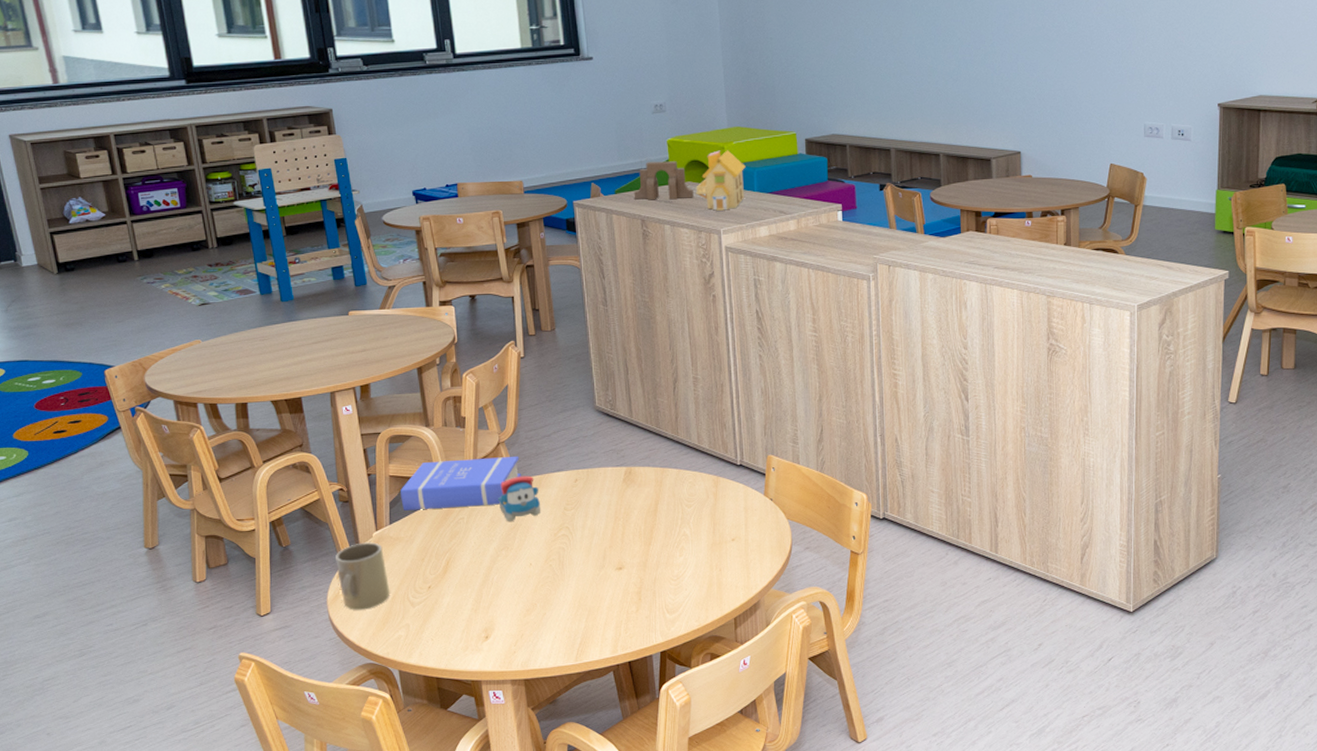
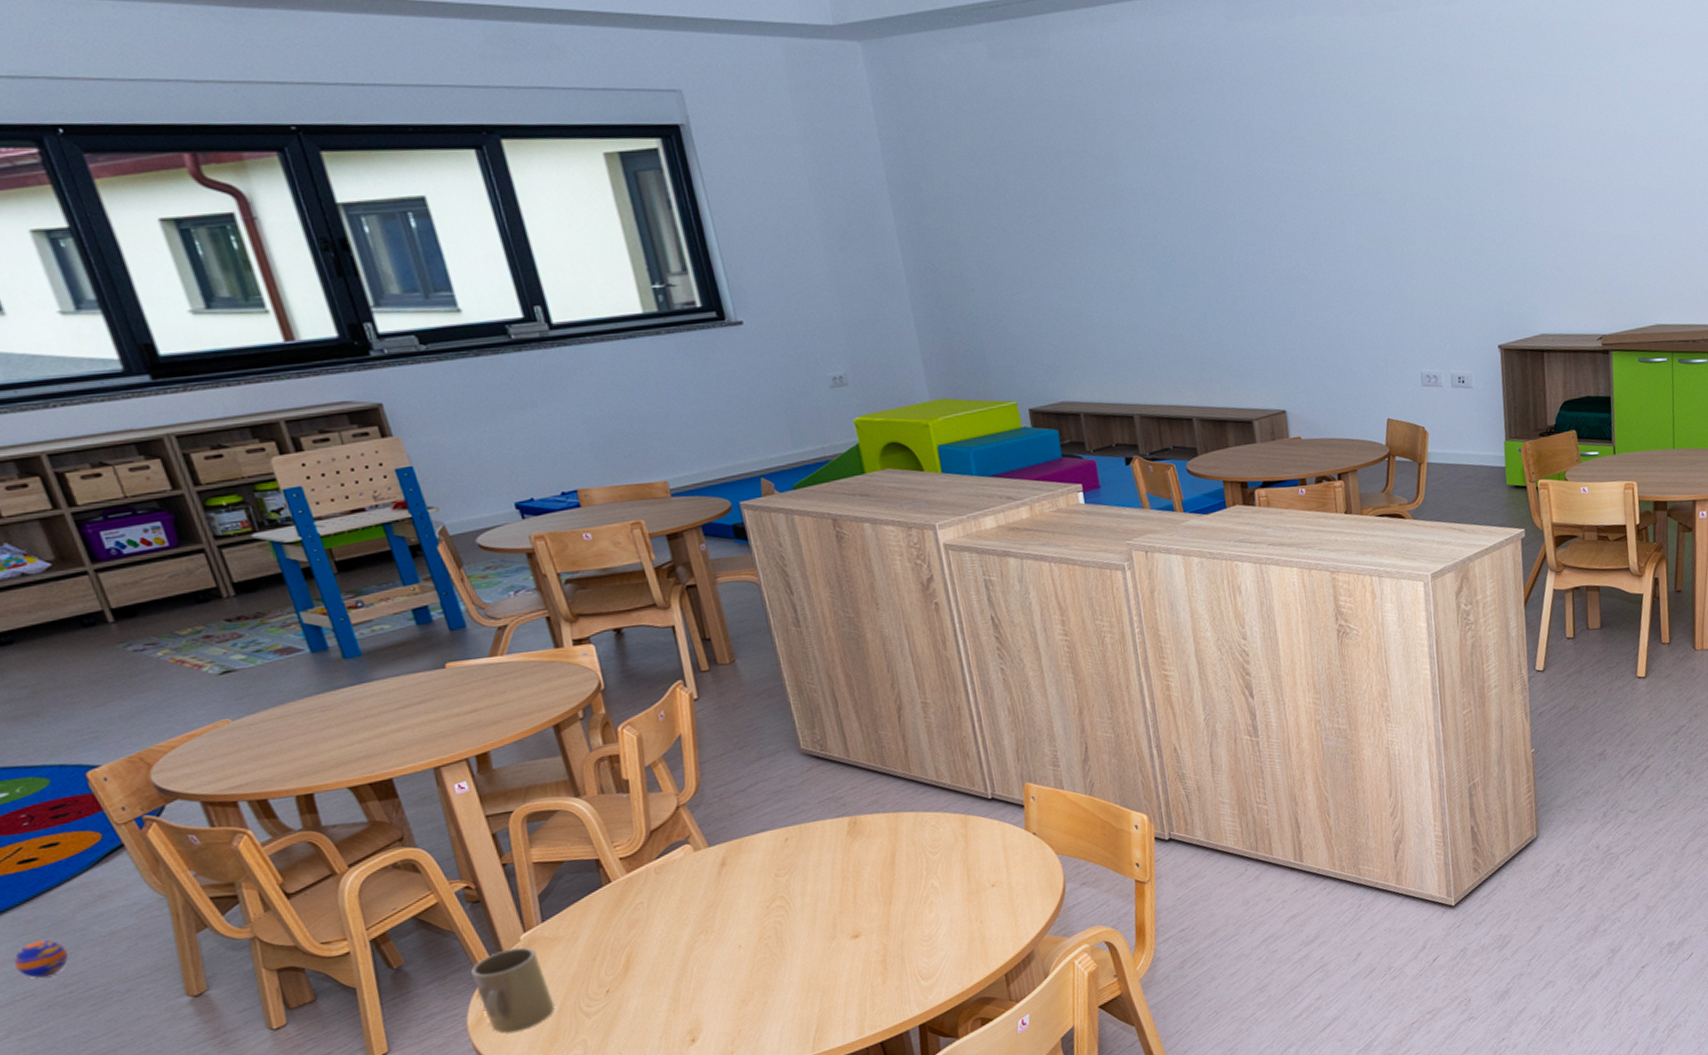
ball: none [41,493,74,520] -> present [14,940,68,978]
book: present [401,456,521,511] -> none [551,819,713,903]
toy car: present [498,476,540,522] -> none [686,841,745,900]
wooden toy: present [633,161,694,200] -> none [818,445,896,495]
toy house: present [696,150,746,211] -> none [898,427,961,502]

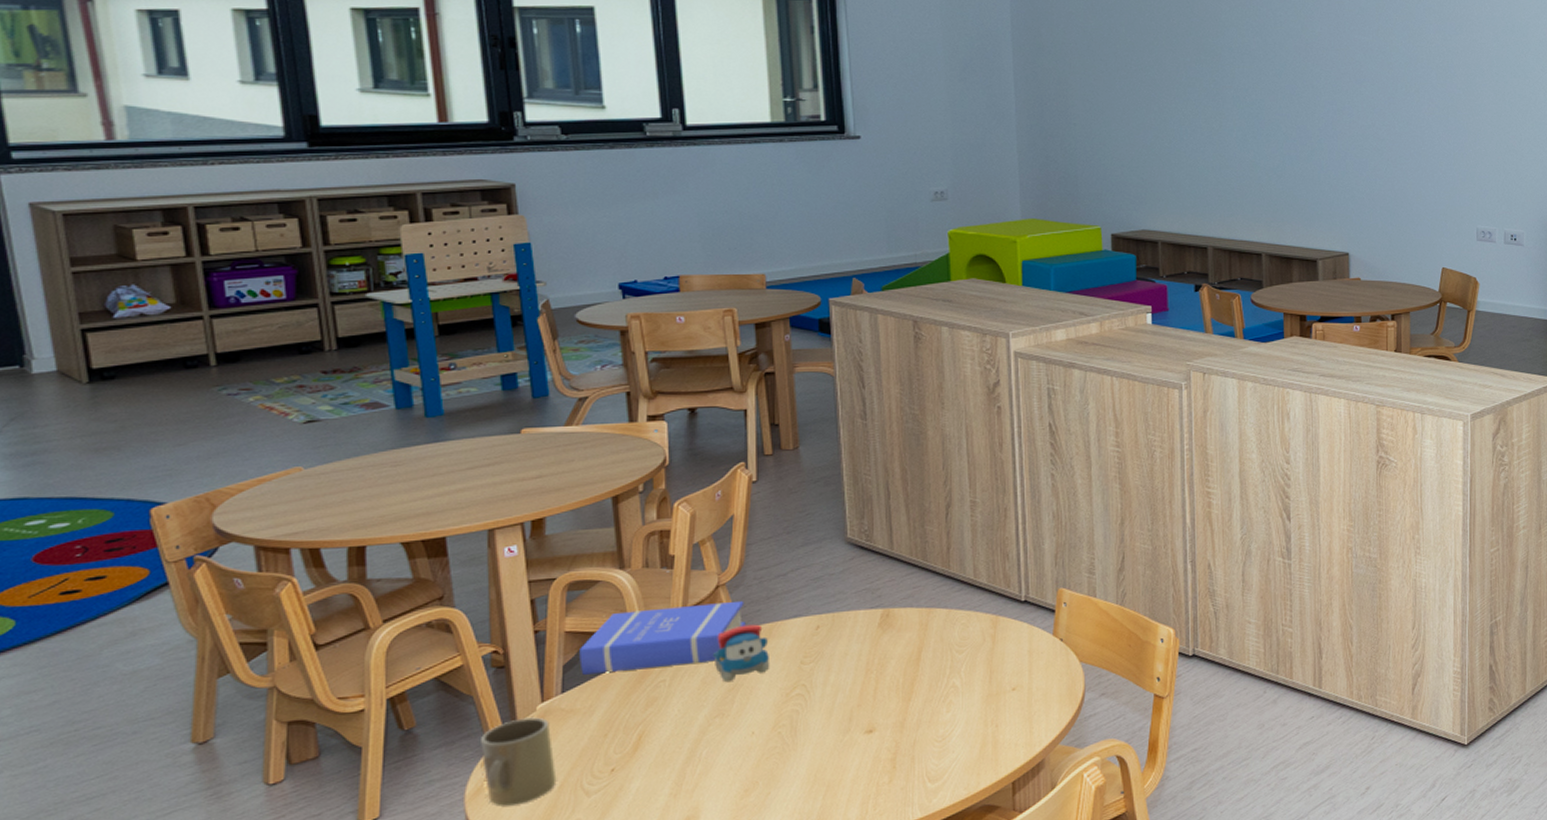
ball: present [14,940,68,978] -> none [29,674,84,713]
book: none [551,819,713,903] -> present [579,600,746,675]
toy car: none [686,841,745,900] -> present [713,624,769,683]

